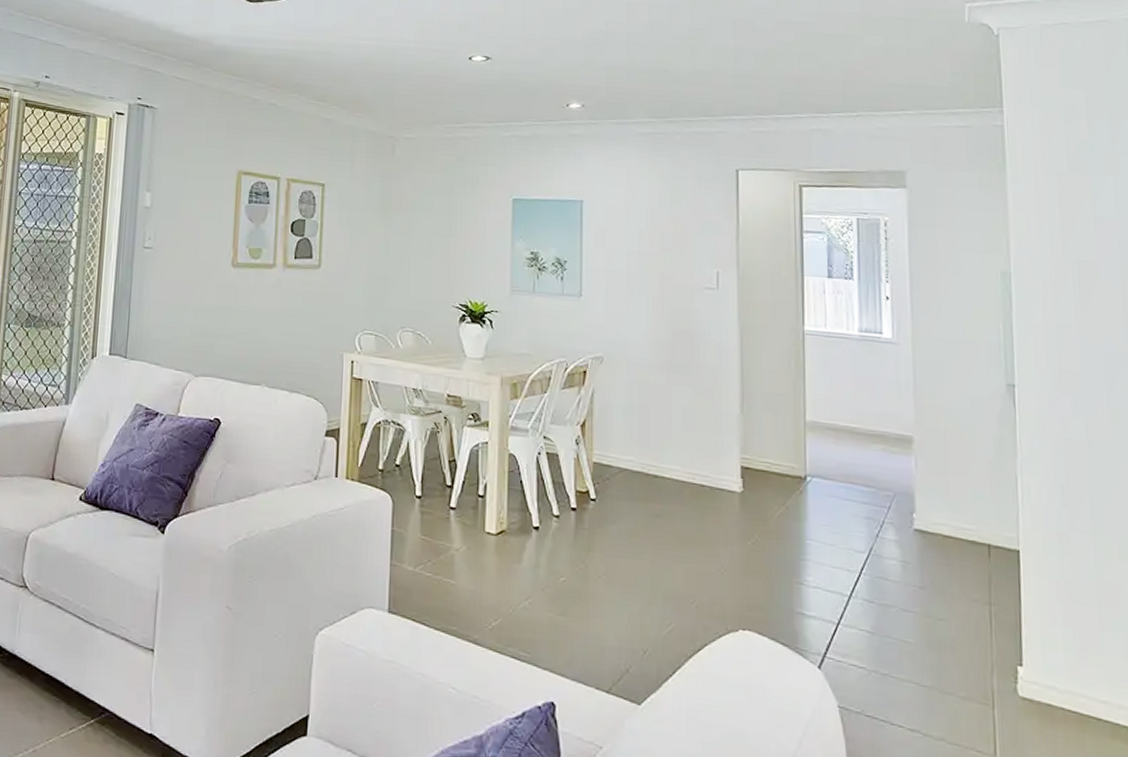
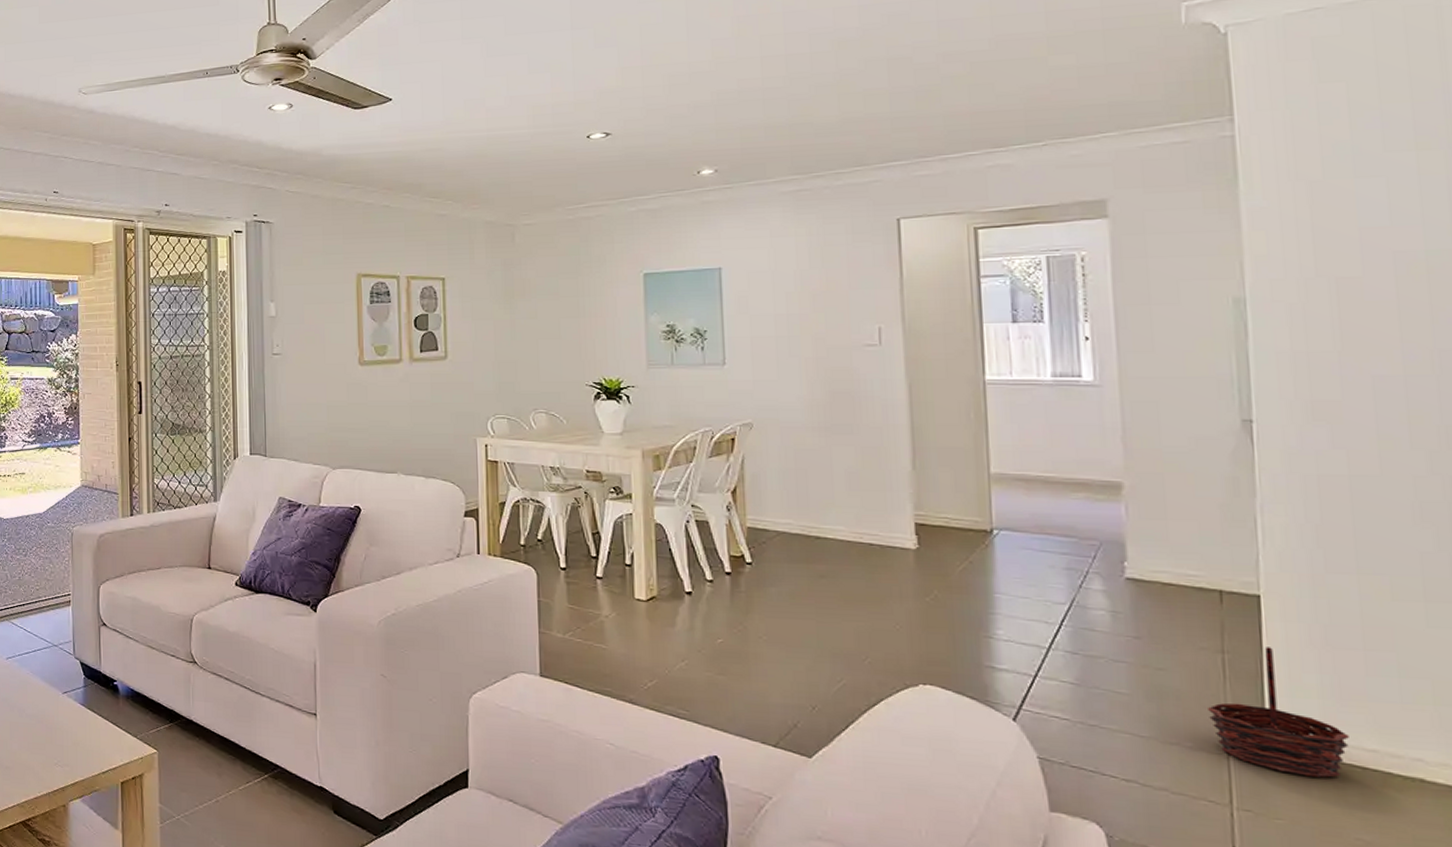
basket: none [976,600,1088,728] -> present [1206,647,1351,778]

